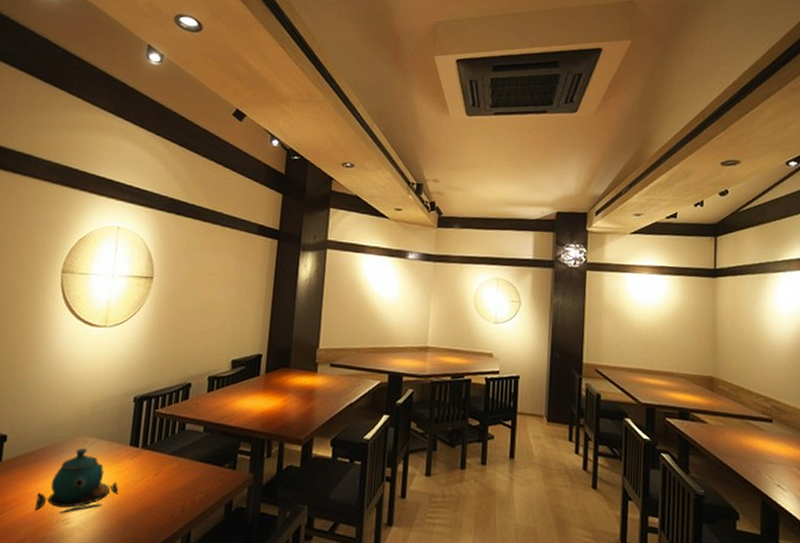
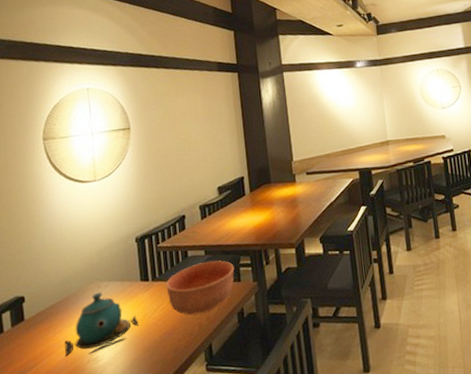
bowl: none [155,439,232,497] -> present [166,260,235,316]

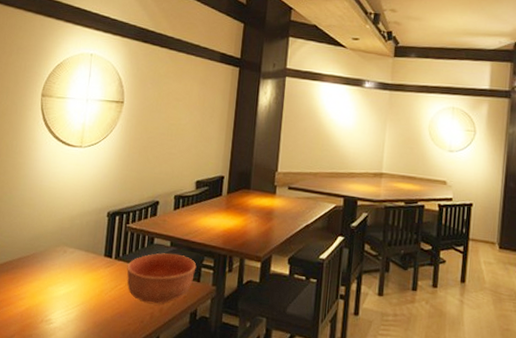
teapot: present [64,292,140,356] -> none [22,256,95,315]

